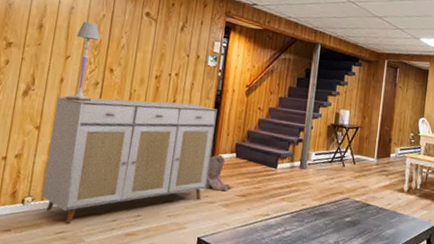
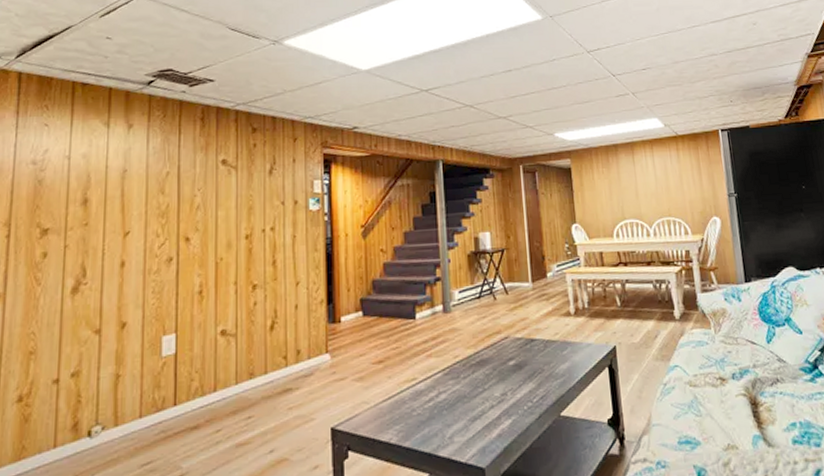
sideboard: present [42,96,217,225] -> none [115,260,332,451]
table lamp: present [65,22,100,102] -> none [129,184,166,288]
boots: present [205,154,232,191] -> none [330,316,364,363]

